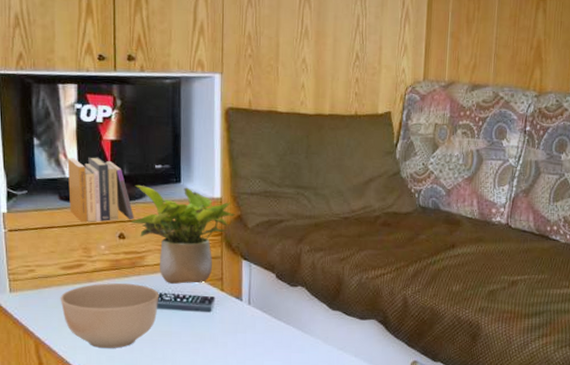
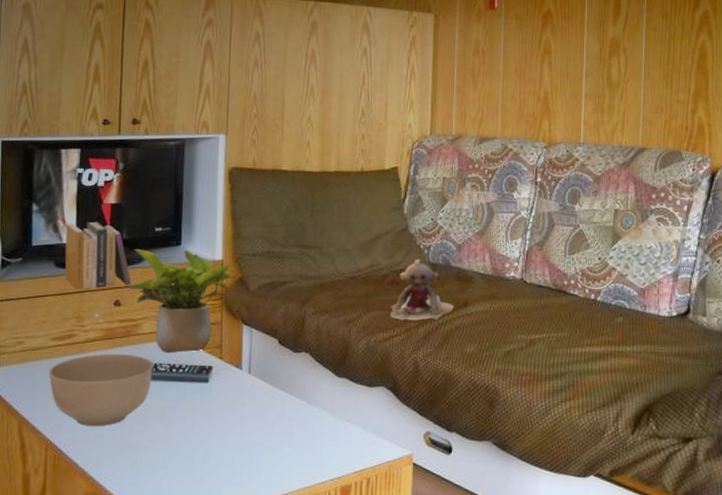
stuffed animal: none [381,202,442,260] -> present [389,258,454,321]

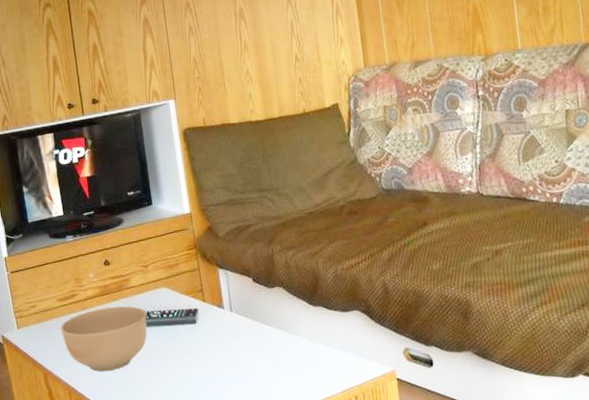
books: present [64,221,131,290] -> none [52,194,116,256]
potted plant: present [127,248,237,353] -> none [112,208,206,301]
stuffed animal: present [389,258,454,321] -> none [352,186,414,247]

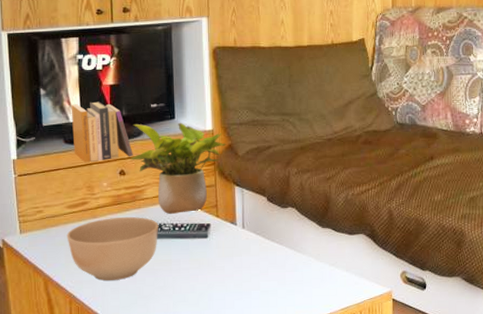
books: none [52,194,116,256] -> present [71,101,133,163]
potted plant: none [112,208,206,301] -> present [130,122,227,214]

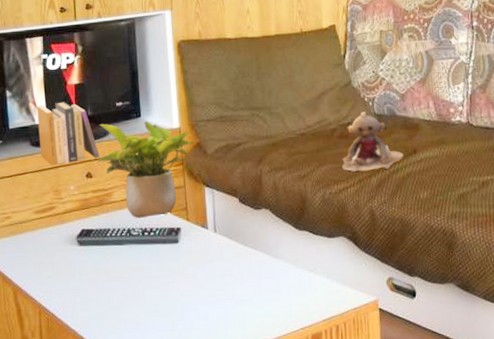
bowl: present [66,217,159,281] -> none [35,222,128,290]
stuffed animal: none [364,119,421,175] -> present [341,111,403,172]

